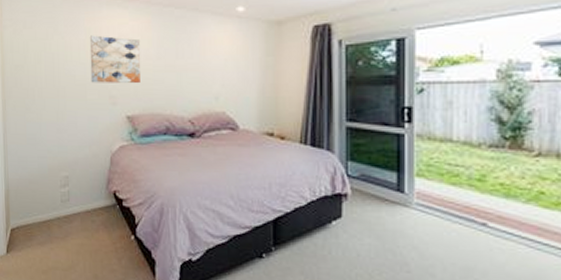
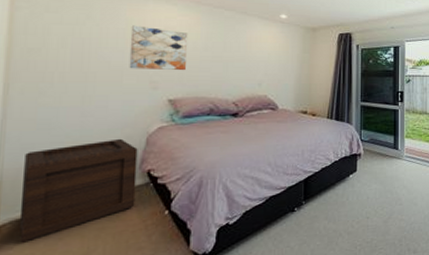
wooden crate: none [22,156,106,248] -> present [19,138,138,243]

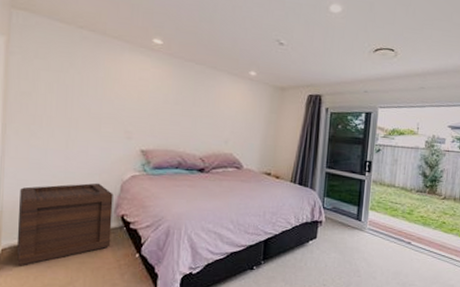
wall art: present [129,25,188,71] -> none [106,75,161,123]

